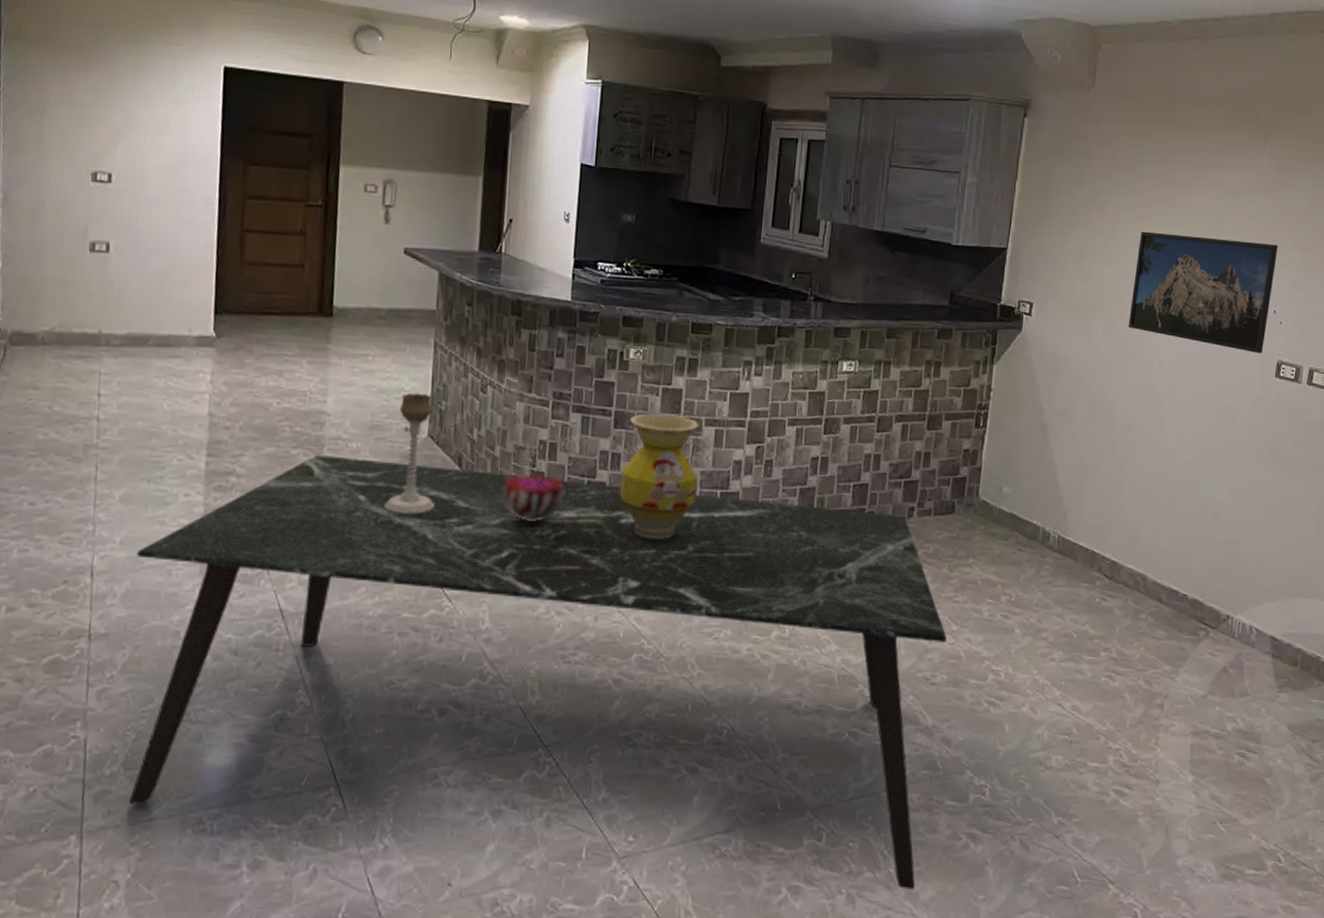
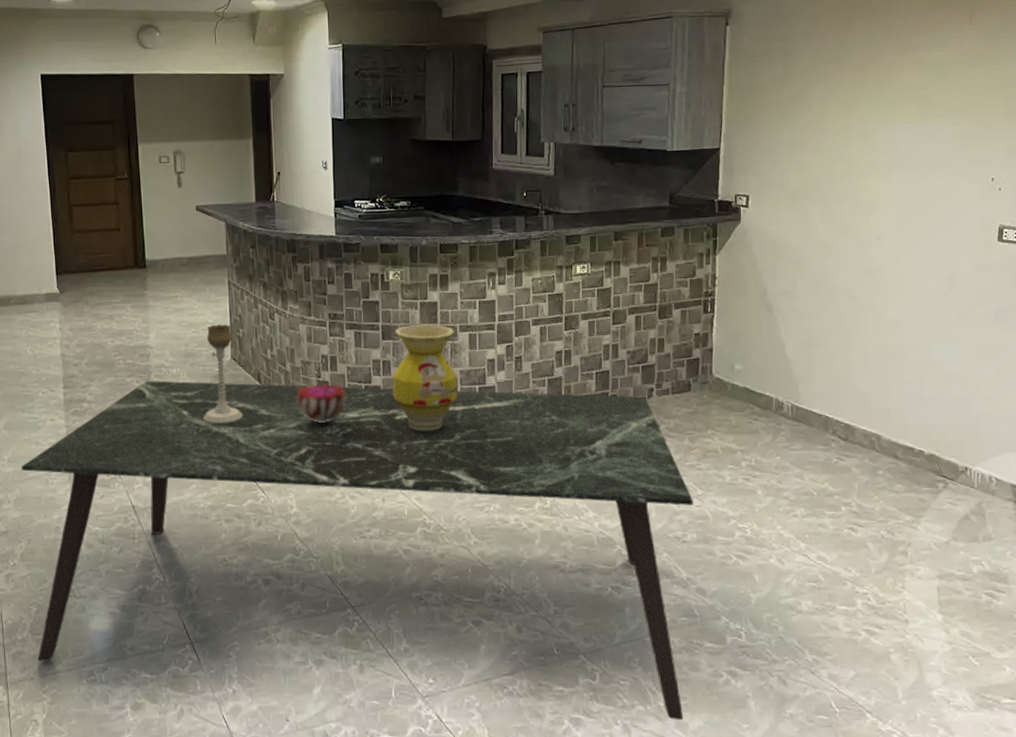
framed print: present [1128,231,1278,354] -> none [844,115,992,221]

